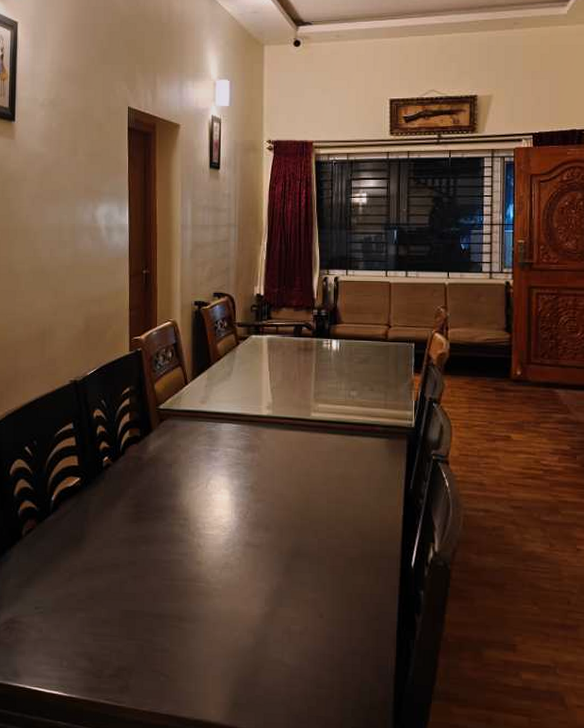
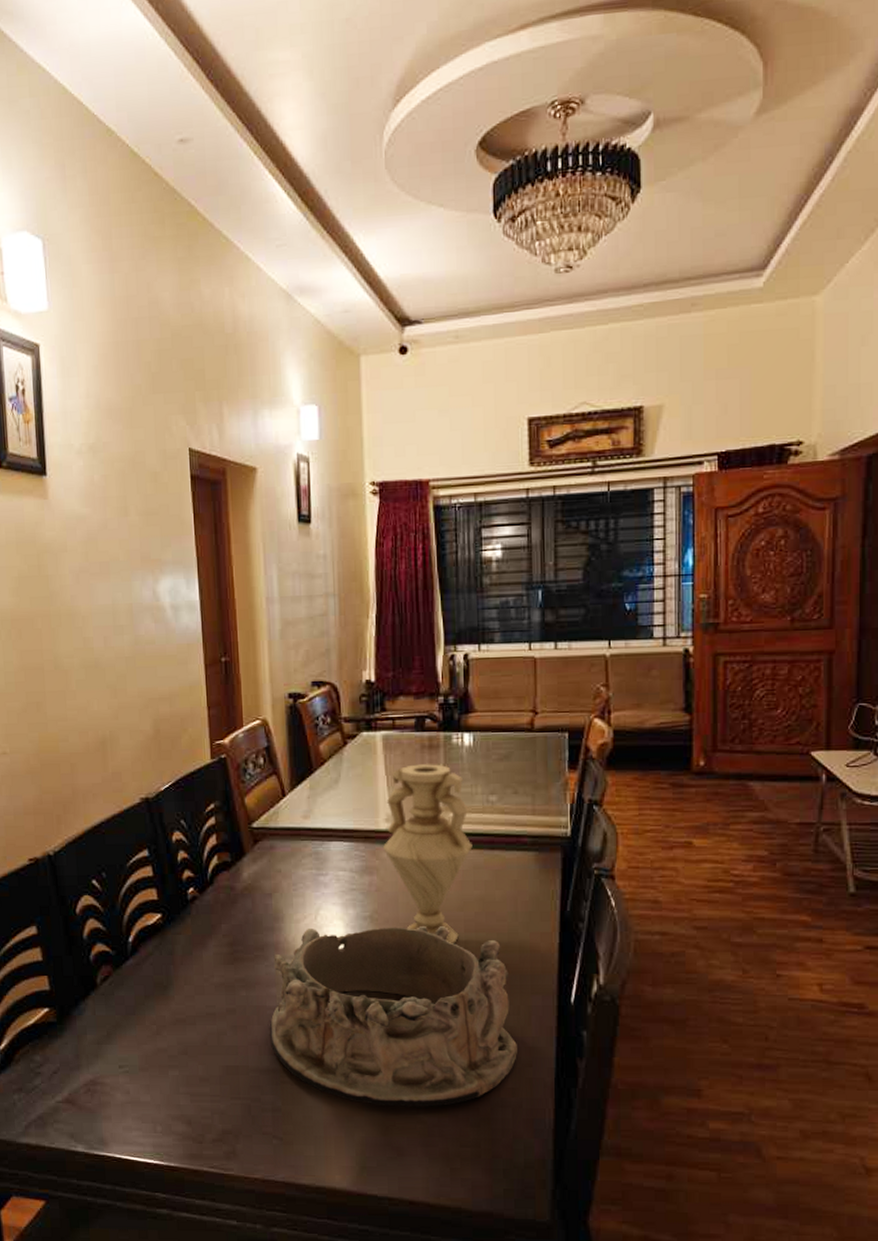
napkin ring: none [164,494,367,652] -> present [270,925,517,1107]
vase: none [263,363,336,512] -> present [382,764,473,943]

